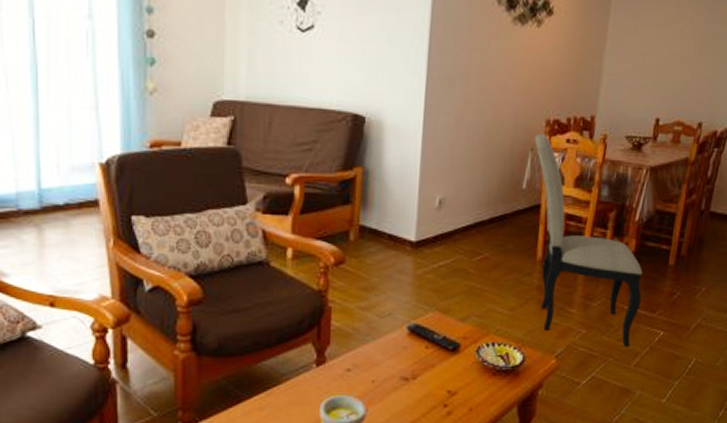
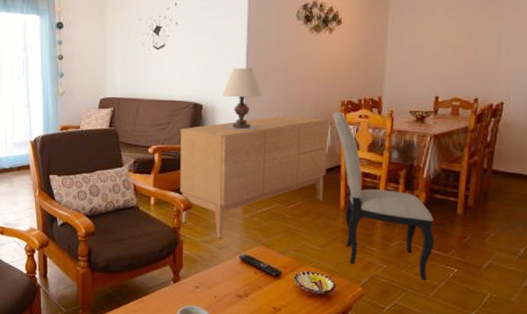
sideboard: none [329,136,530,304] -> present [180,115,329,239]
table lamp: none [393,66,447,155] -> present [222,68,262,130]

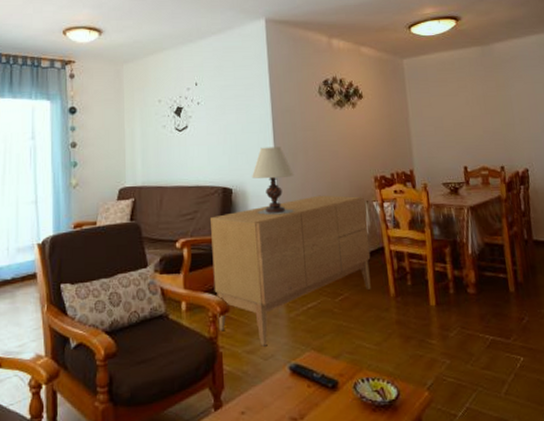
dining chair: present [332,111,435,281] -> none [367,187,495,375]

